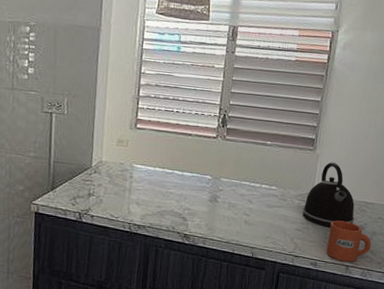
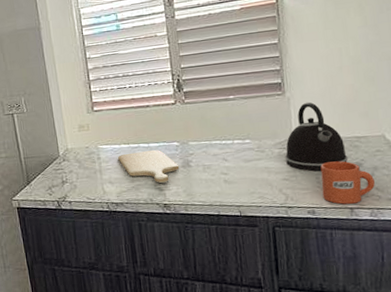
chopping board: none [150,177,207,214] -> present [118,150,180,184]

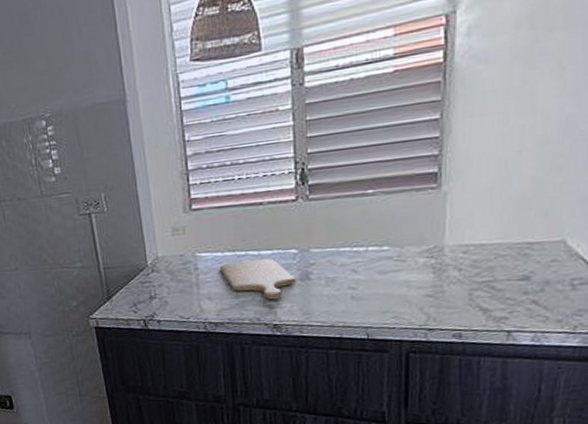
kettle: present [284,102,348,171] -> none [431,197,514,286]
mug: present [320,161,375,204] -> none [474,273,543,327]

